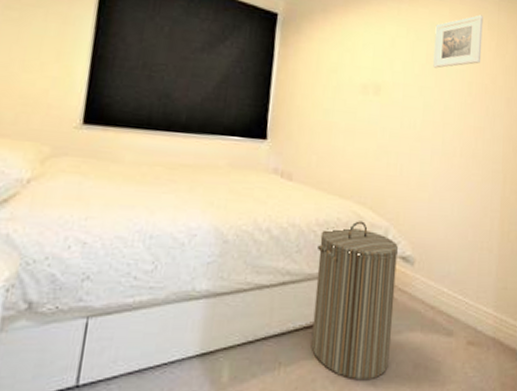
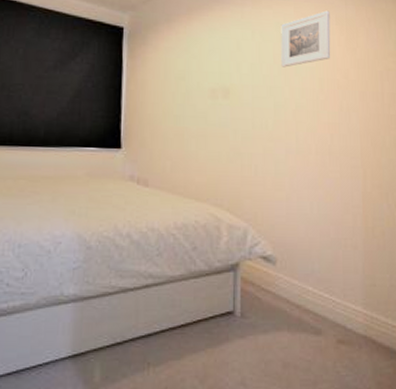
laundry hamper: present [311,221,399,381] -> none [176,223,259,380]

